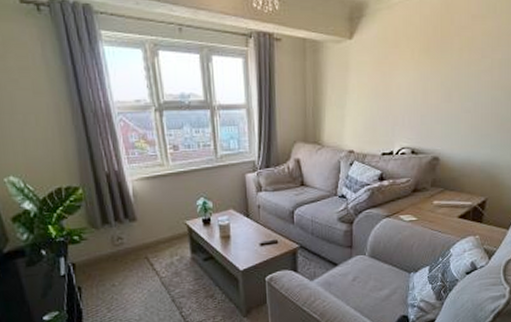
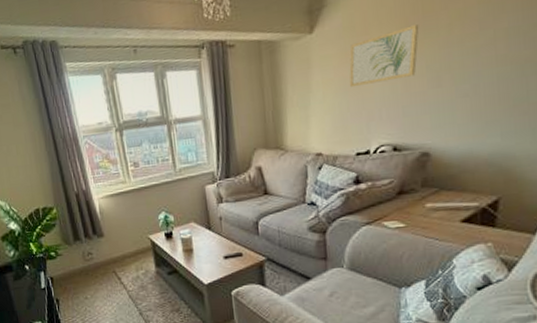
wall art: none [380,45,438,94] -> present [349,24,419,88]

